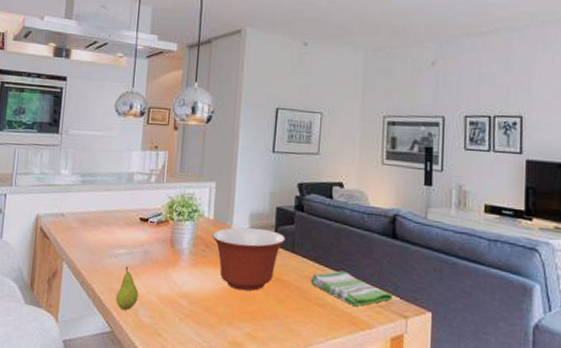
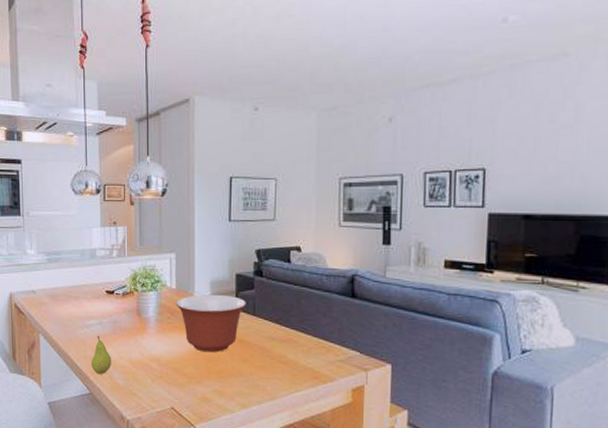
dish towel: present [310,270,393,307] -> none [272,330,353,363]

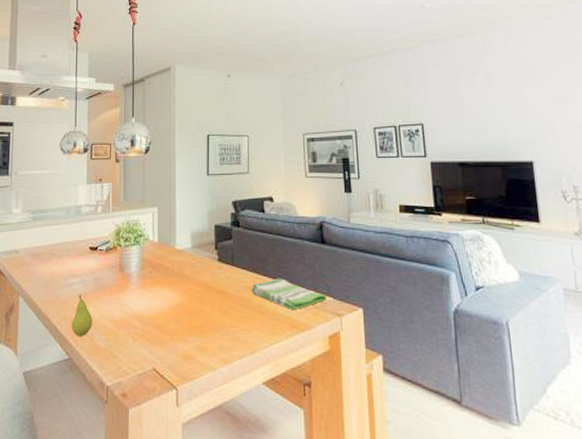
mixing bowl: present [175,294,246,353] -> none [157,246,225,306]
dish towel: none [272,330,353,363] -> present [251,278,327,311]

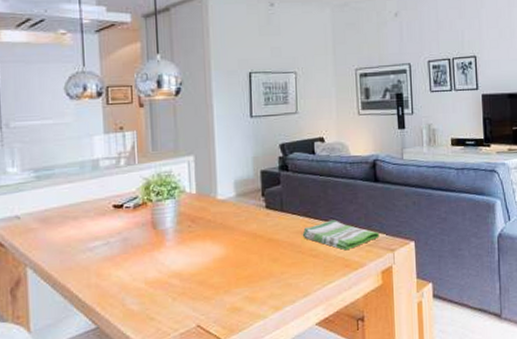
fruit: present [72,294,93,336] -> none [97,258,123,303]

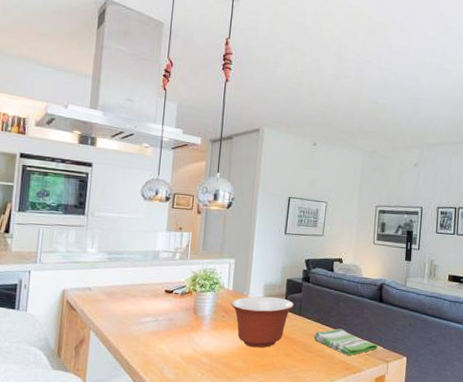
mixing bowl: none [196,193,273,258] -> present [231,296,294,348]

